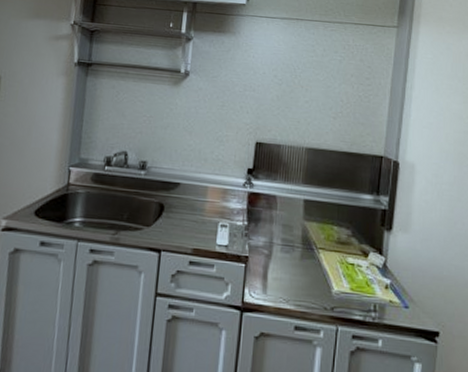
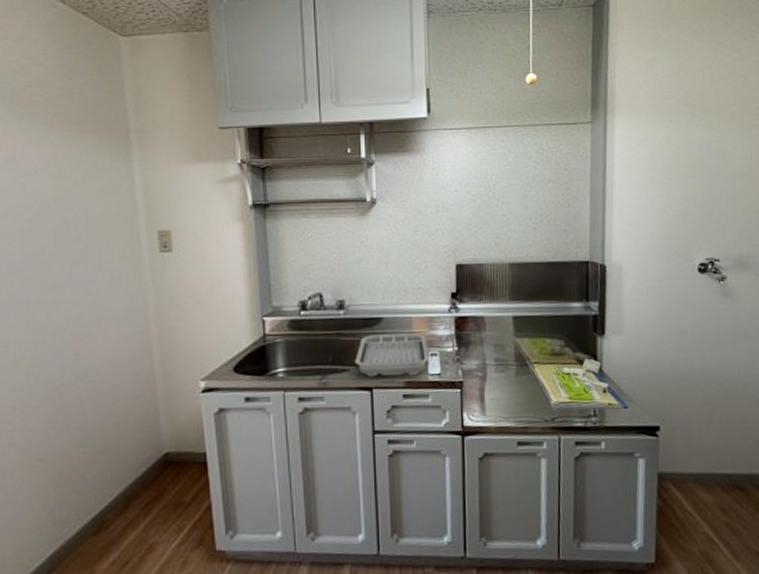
dish rack: none [148,198,220,243] -> present [355,333,429,378]

